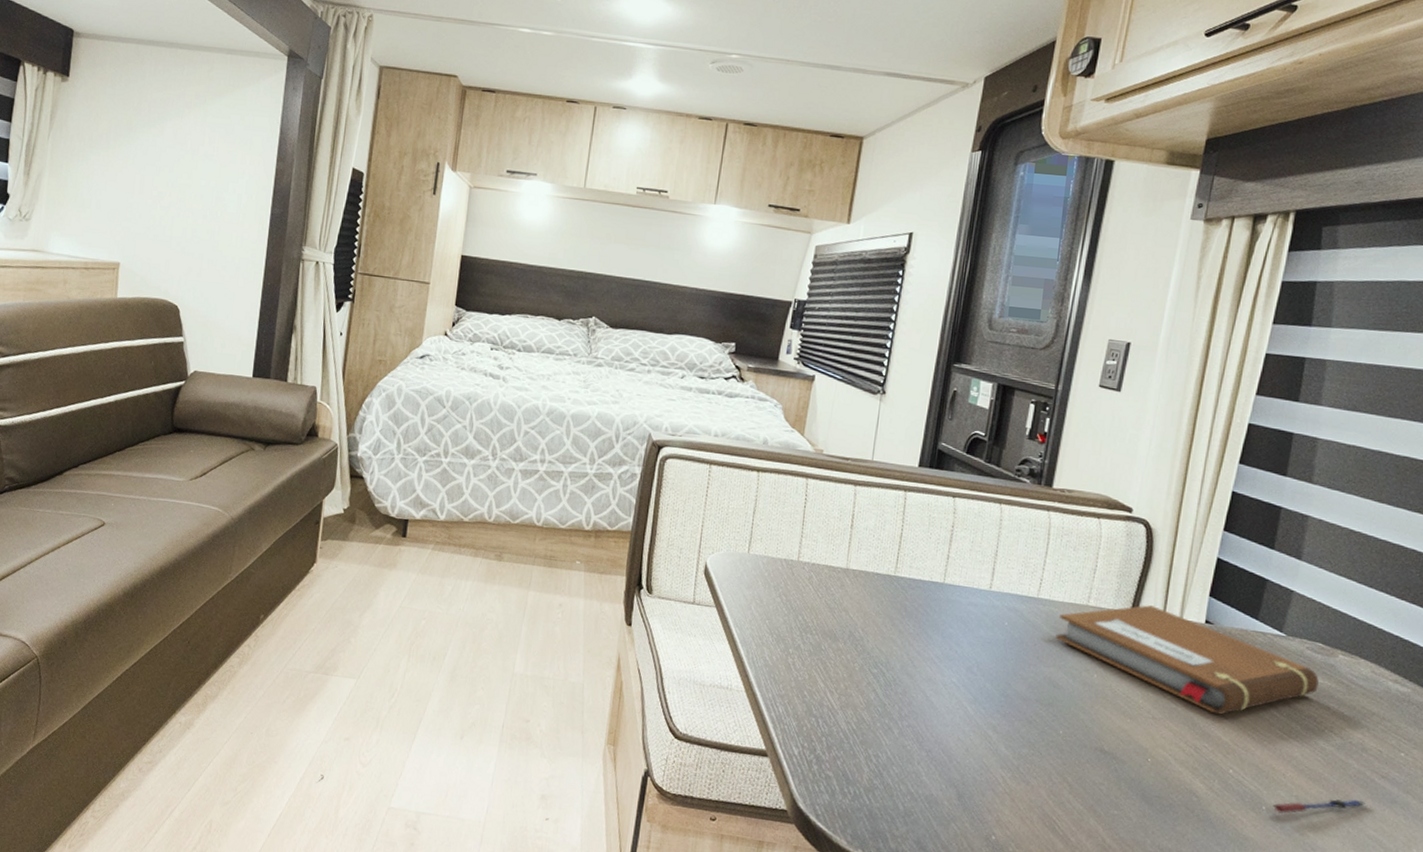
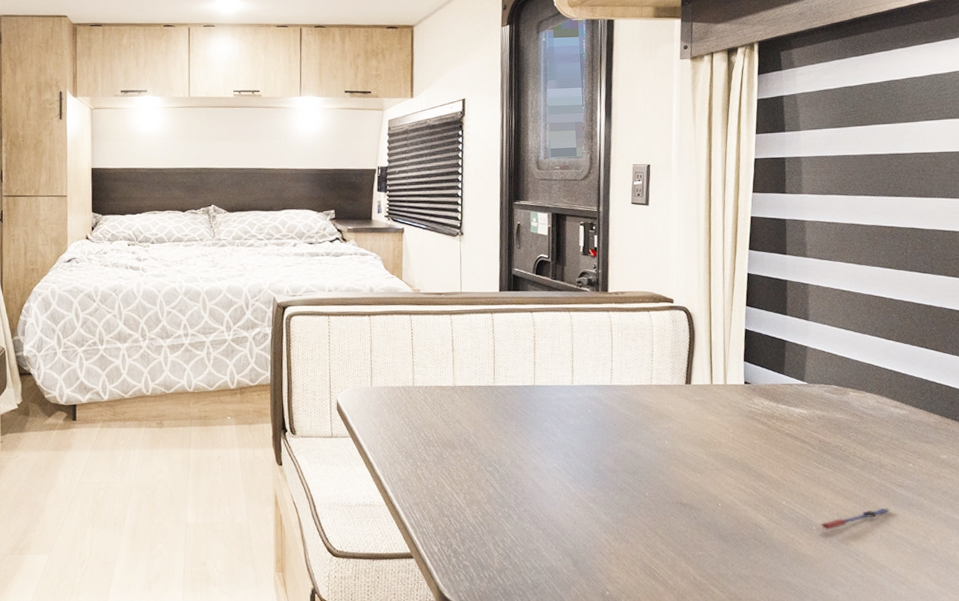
notebook: present [1056,605,1319,715] -> none [630,376,839,457]

